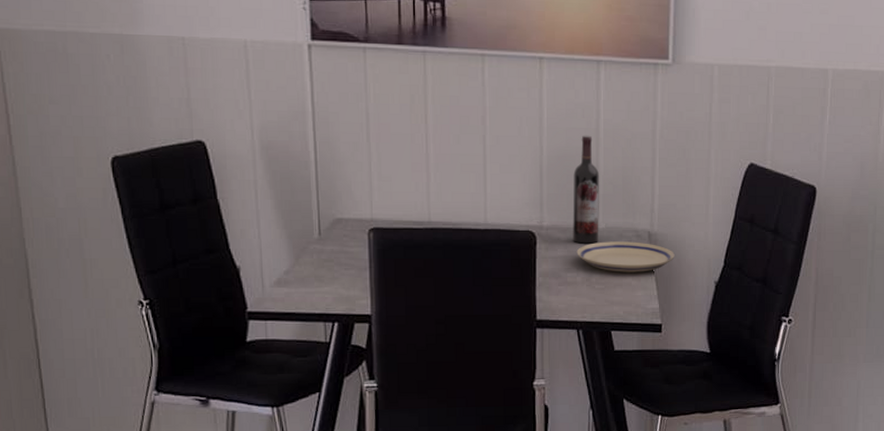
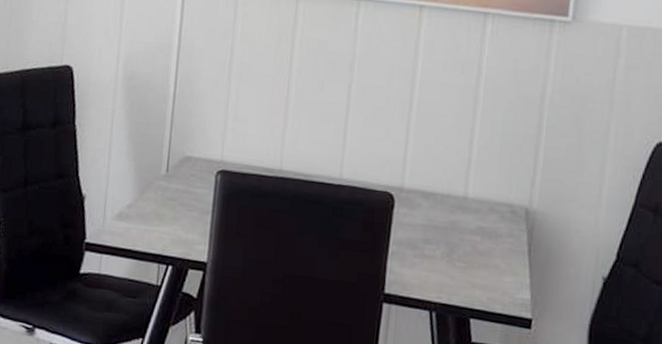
wine bottle: present [572,135,600,244] -> none [436,92,475,215]
plate: present [576,241,675,272] -> none [438,213,556,255]

